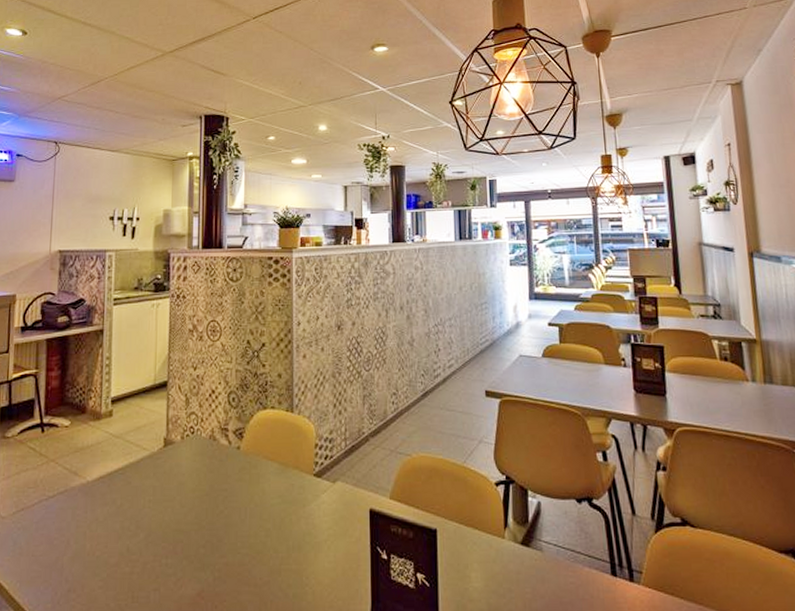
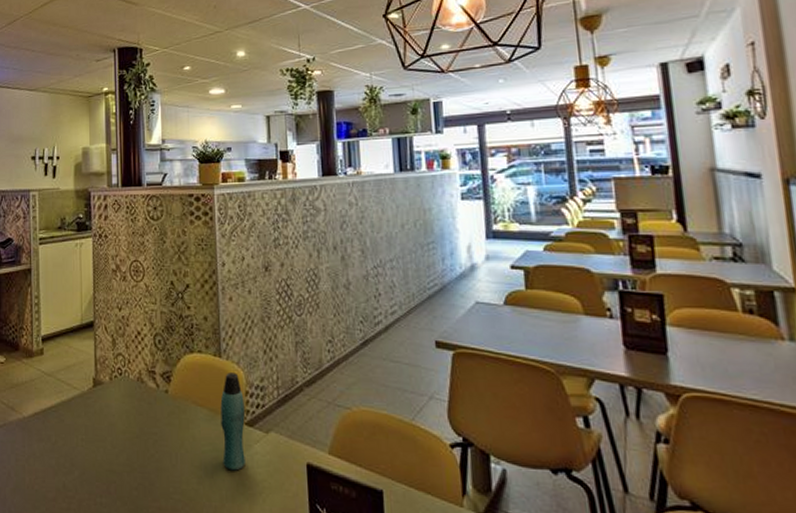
bottle: none [291,426,314,521] -> present [220,372,245,471]

